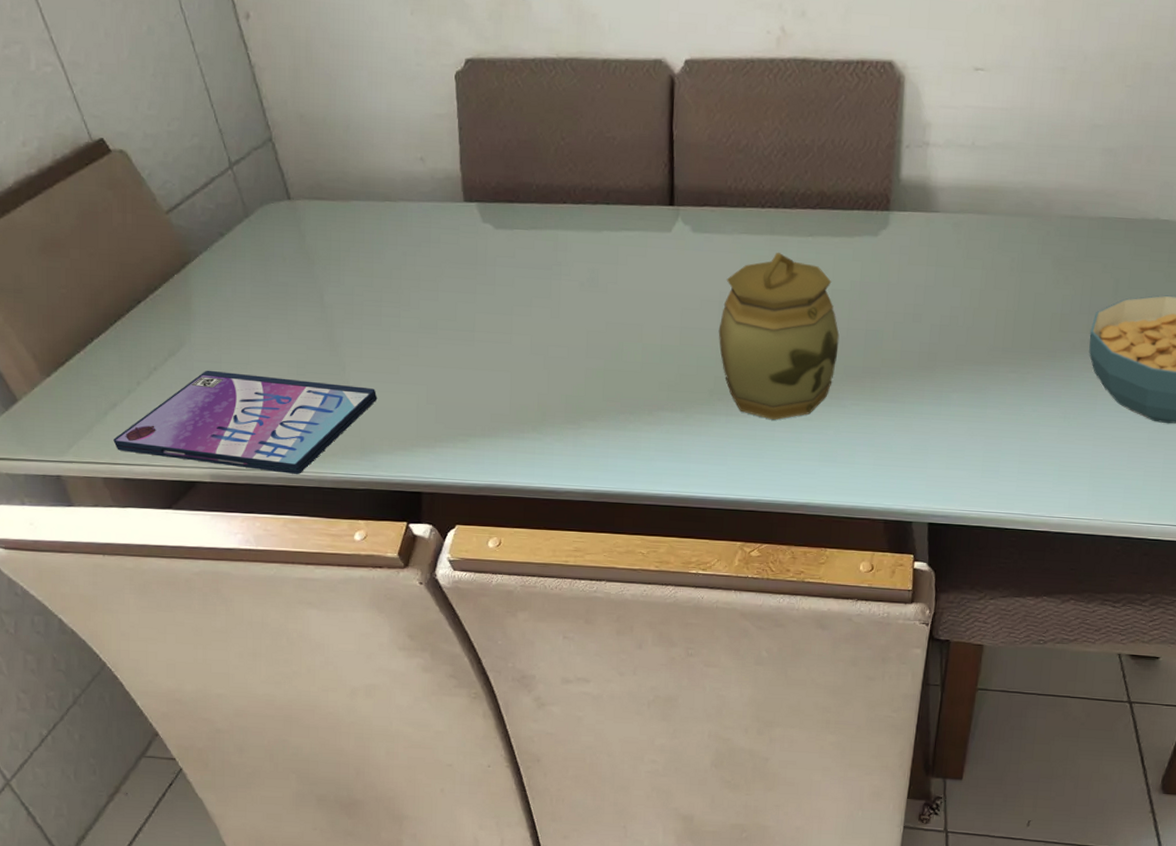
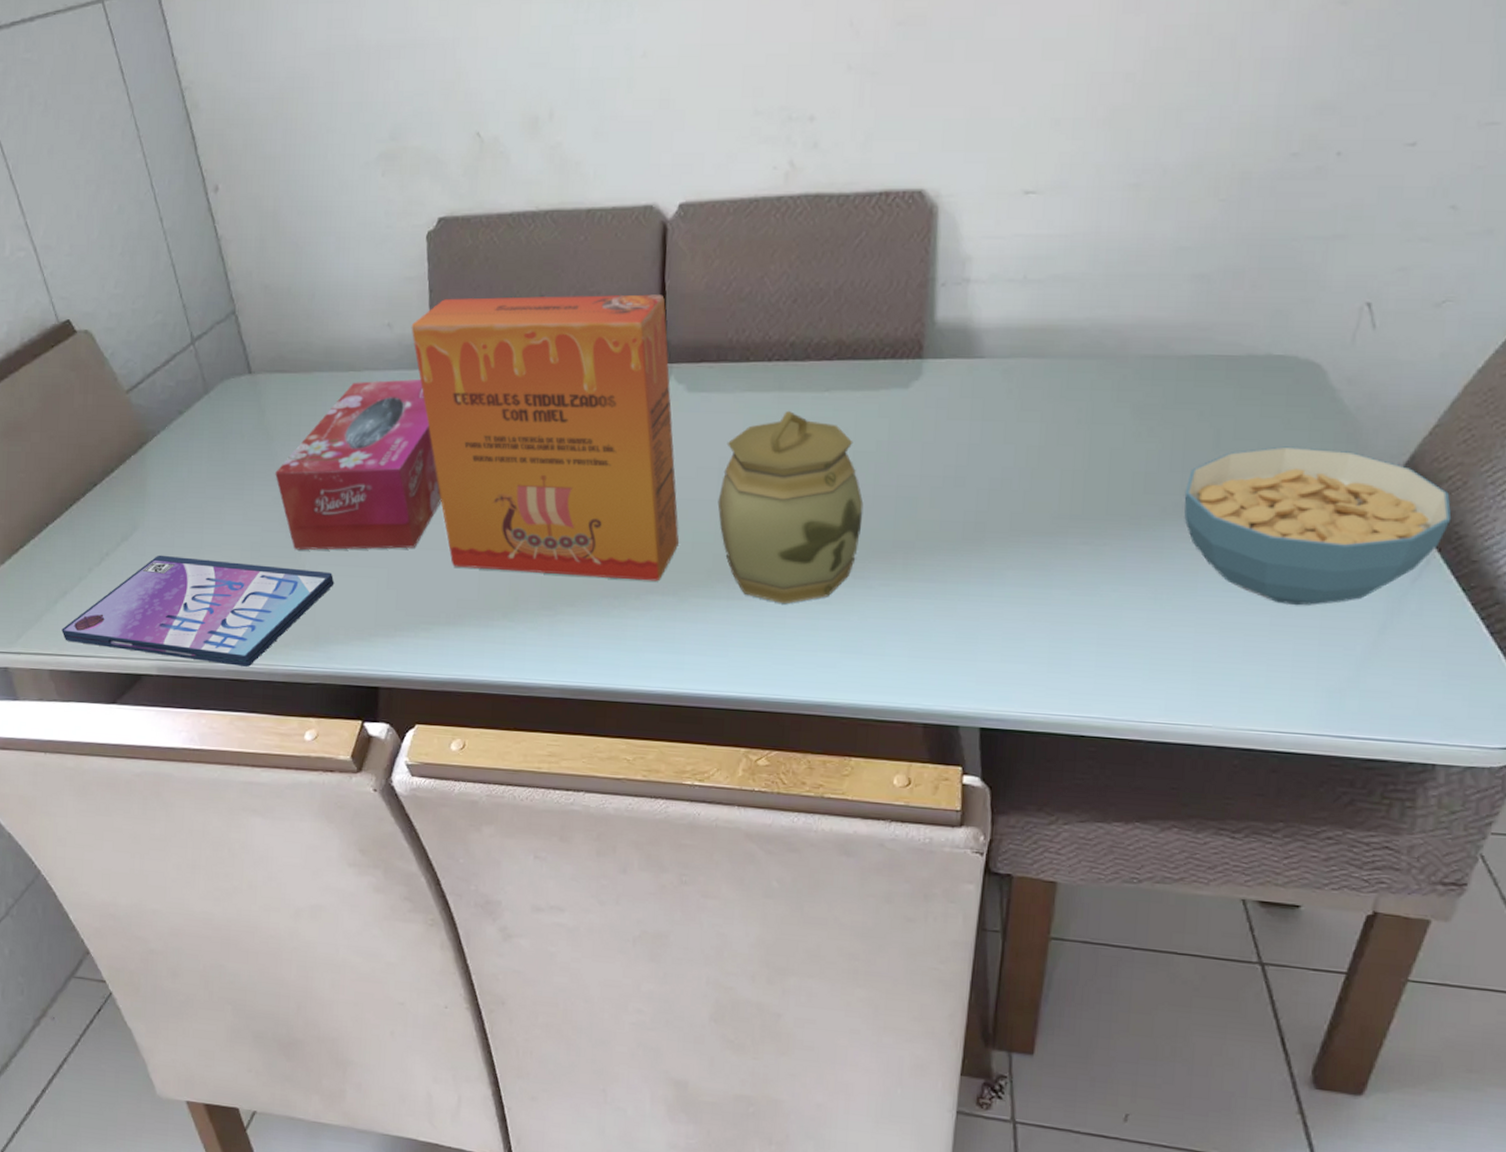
tissue box: none [317,210,475,368] -> present [275,378,442,550]
cereal box: none [442,136,685,400] -> present [411,294,679,582]

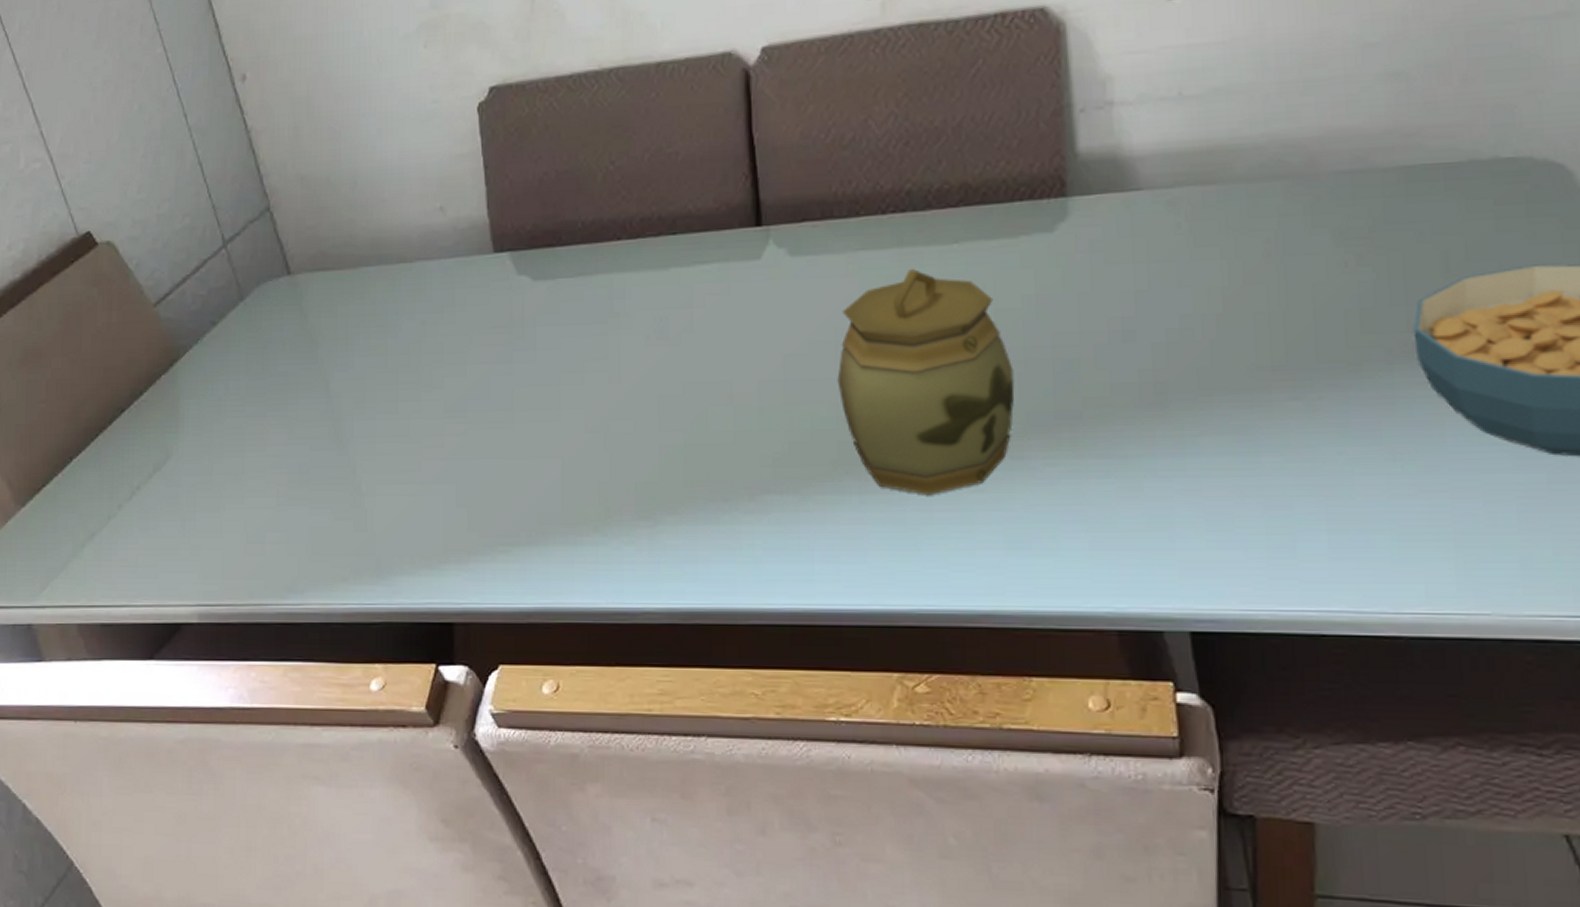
video game case: present [62,555,335,667] -> none [90,484,396,607]
tissue box: present [275,378,442,550] -> none [322,265,513,469]
cereal box: present [411,294,679,582] -> none [466,149,795,479]

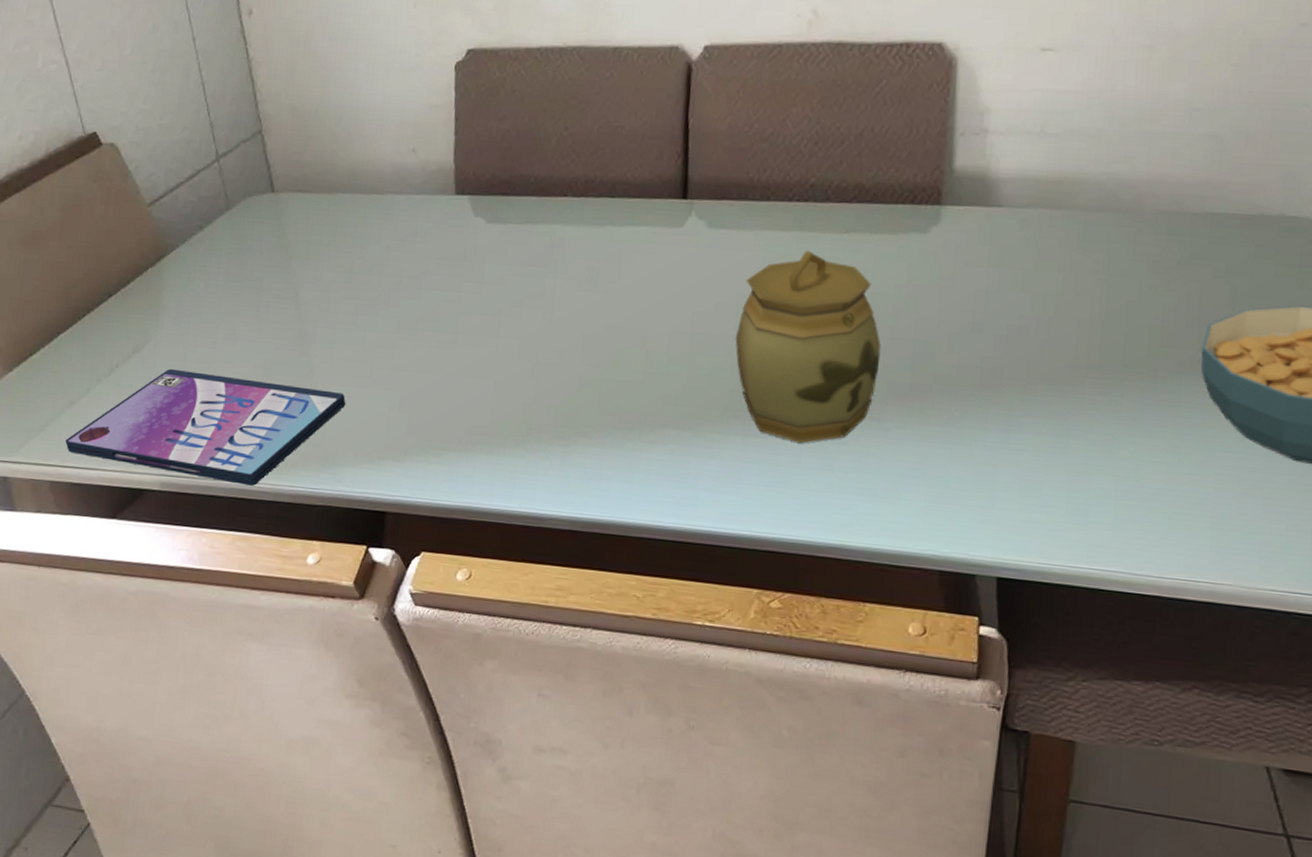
video game case: none [90,484,396,607] -> present [65,368,346,486]

